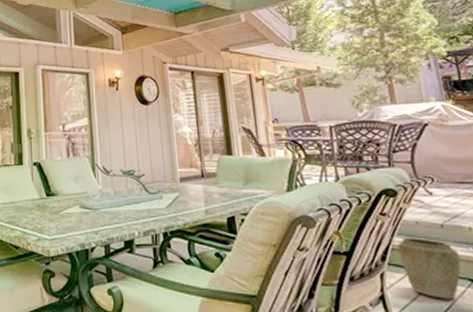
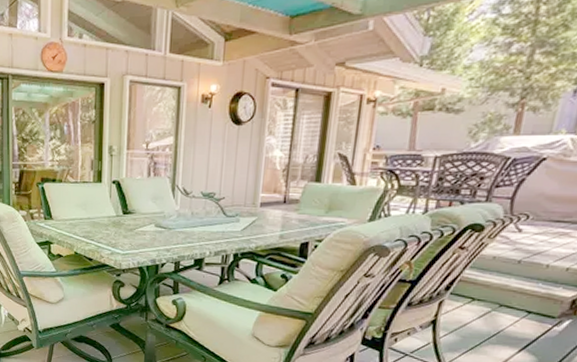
vase: present [398,237,461,300] -> none [463,270,527,327]

